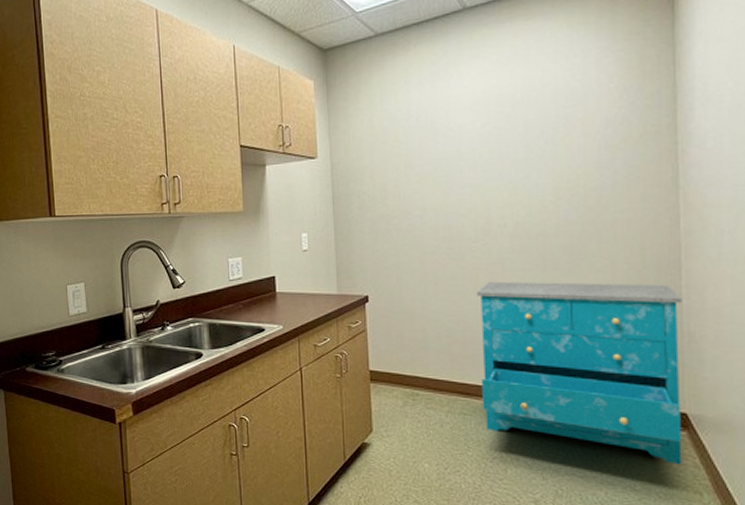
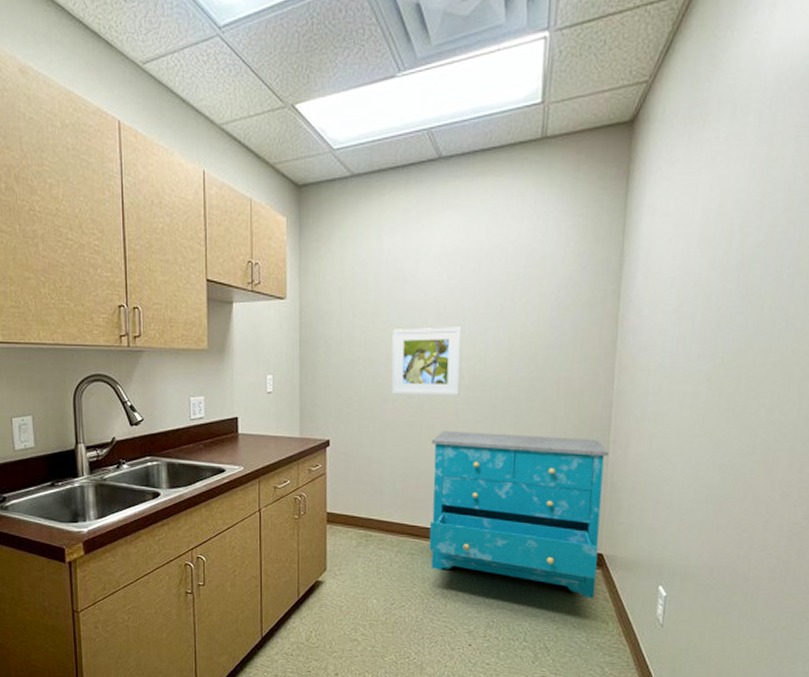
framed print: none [427,173,503,246] -> present [391,327,462,395]

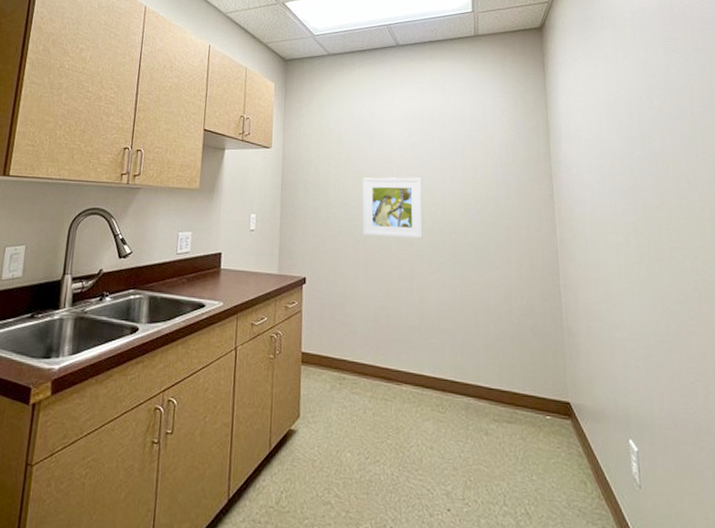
dresser: present [429,430,610,599] -> none [399,271,569,454]

